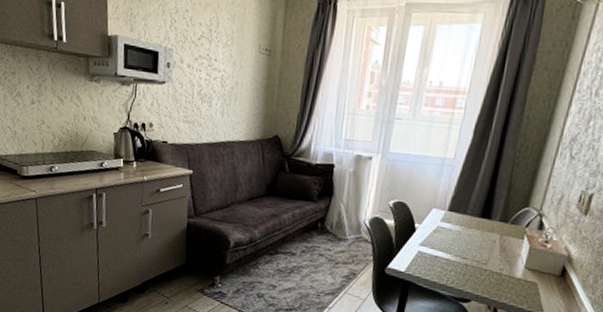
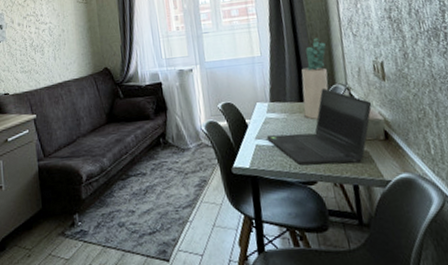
laptop: none [432,209,562,293] -> present [266,89,372,166]
vase: none [481,146,534,241] -> present [301,33,329,120]

